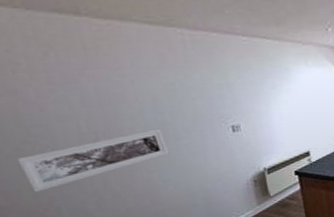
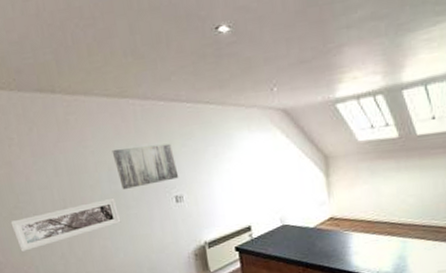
wall art: none [156,74,236,120] -> present [111,143,179,189]

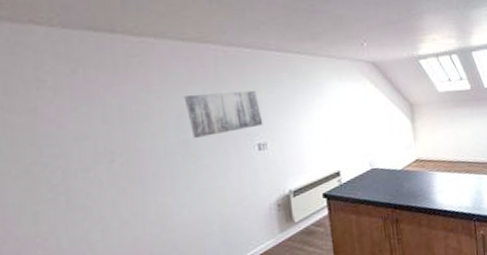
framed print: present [10,197,121,252] -> none [23,147,189,219]

